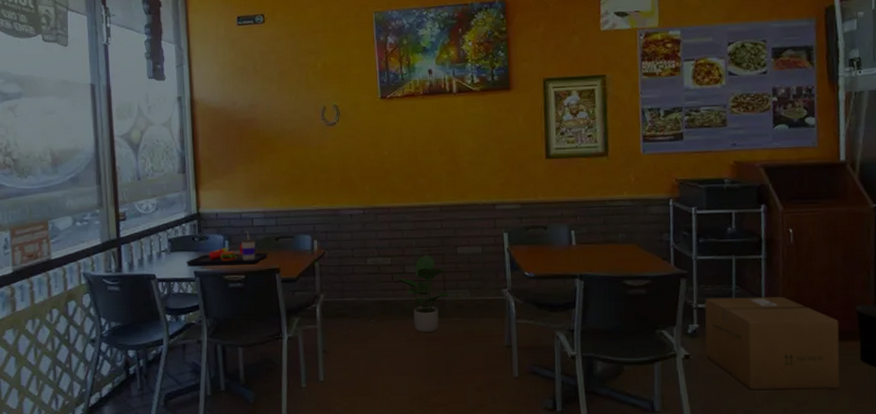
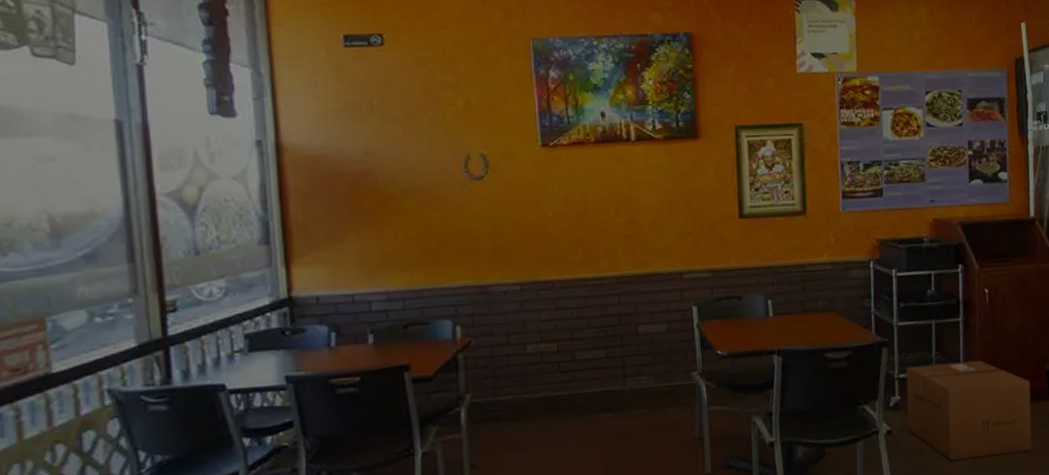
food tray: present [186,231,269,267] -> none [273,318,394,371]
potted plant: present [395,254,449,333] -> none [563,335,629,432]

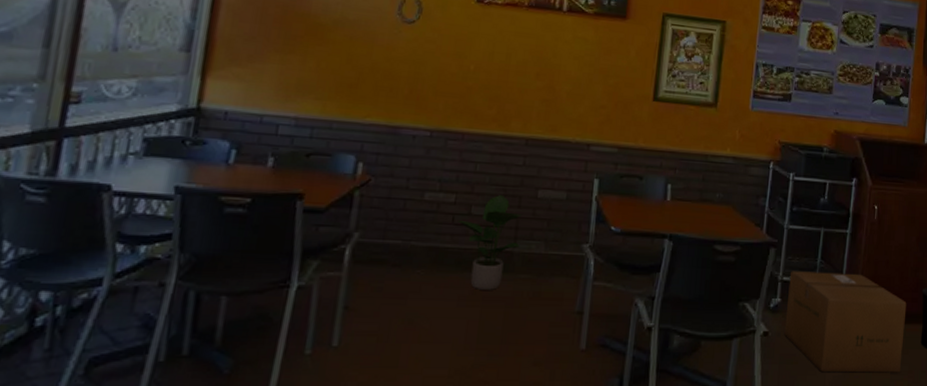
potted plant: none [563,335,629,432] -> present [457,194,523,291]

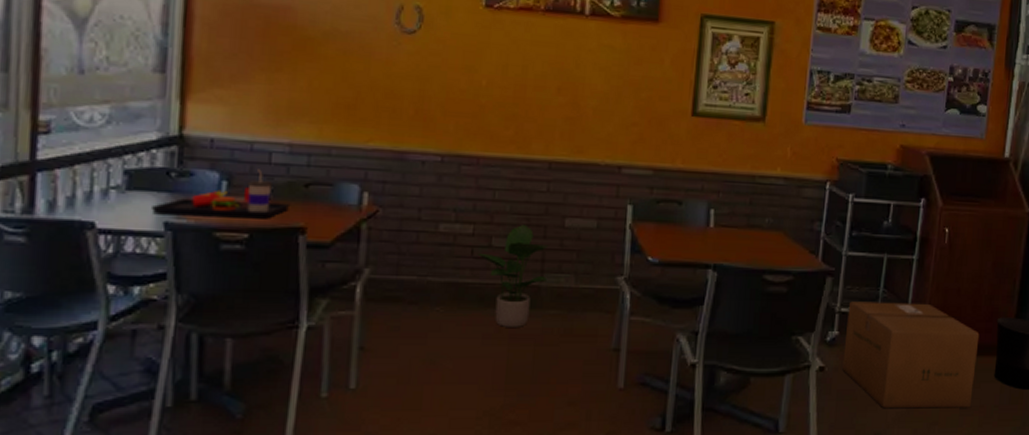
food tray: none [165,139,292,185] -> present [152,169,291,219]

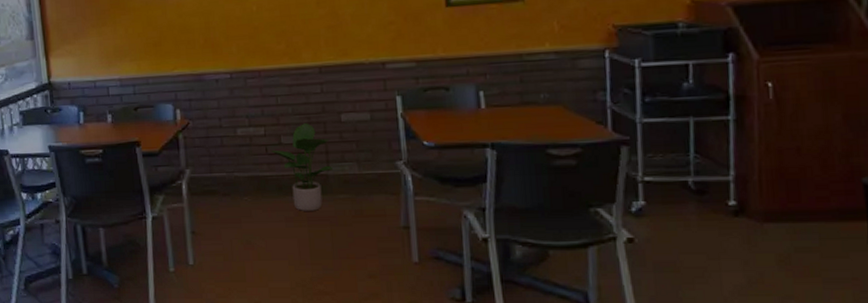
food tray: present [152,169,291,219] -> none [39,100,127,141]
box: present [842,301,980,409] -> none [653,166,839,281]

